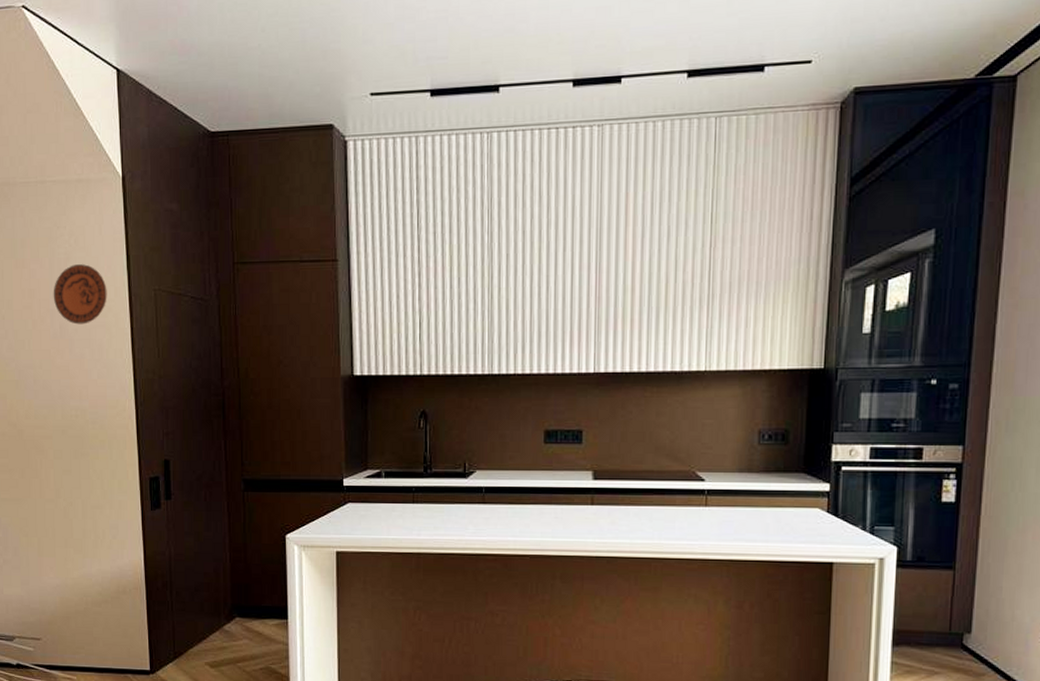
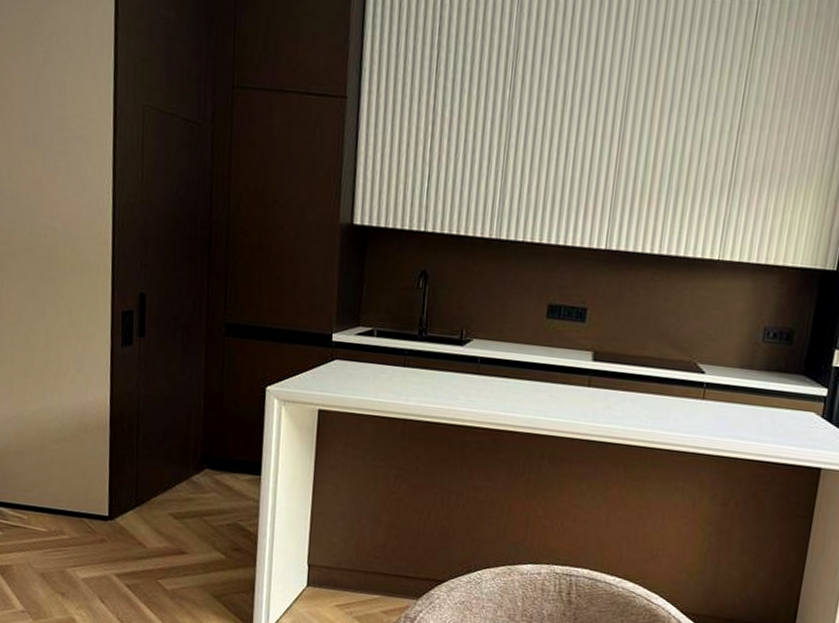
decorative plate: present [53,264,107,325] -> none [28,66,90,135]

